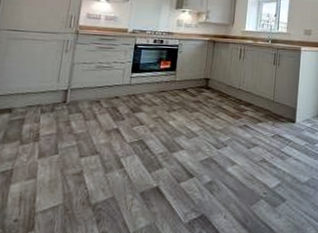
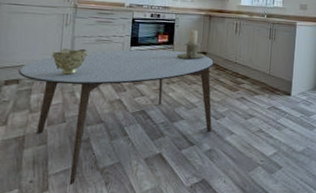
dining table: none [12,76,217,223] -> present [18,49,214,185]
decorative bowl: none [47,75,87,104] -> present [50,48,88,76]
candle holder: none [178,55,209,86] -> present [176,30,206,60]

